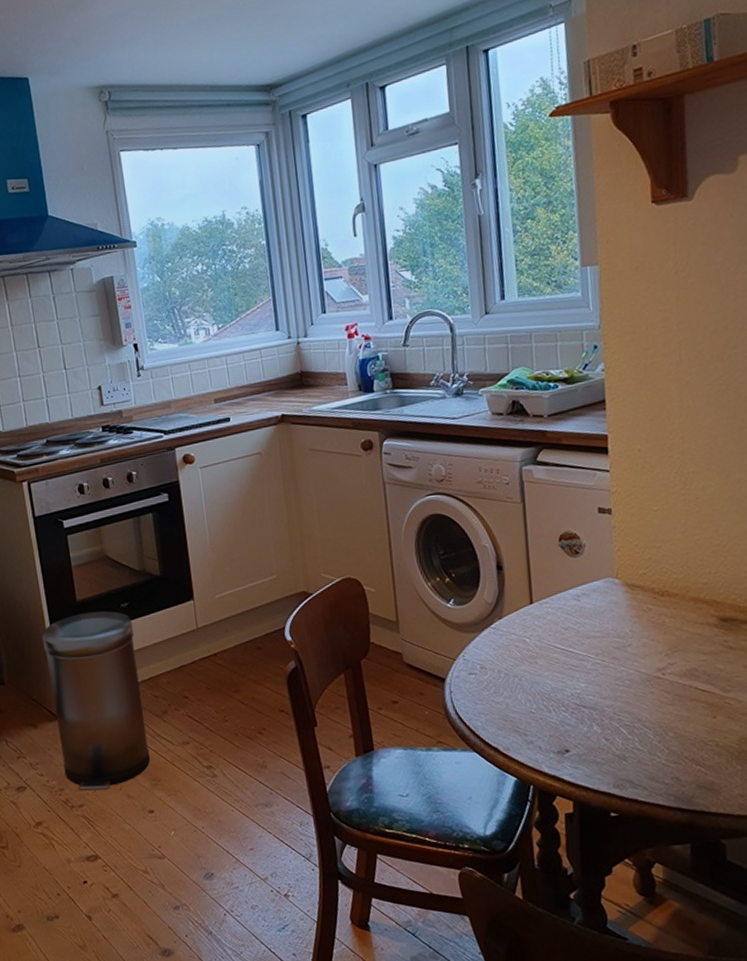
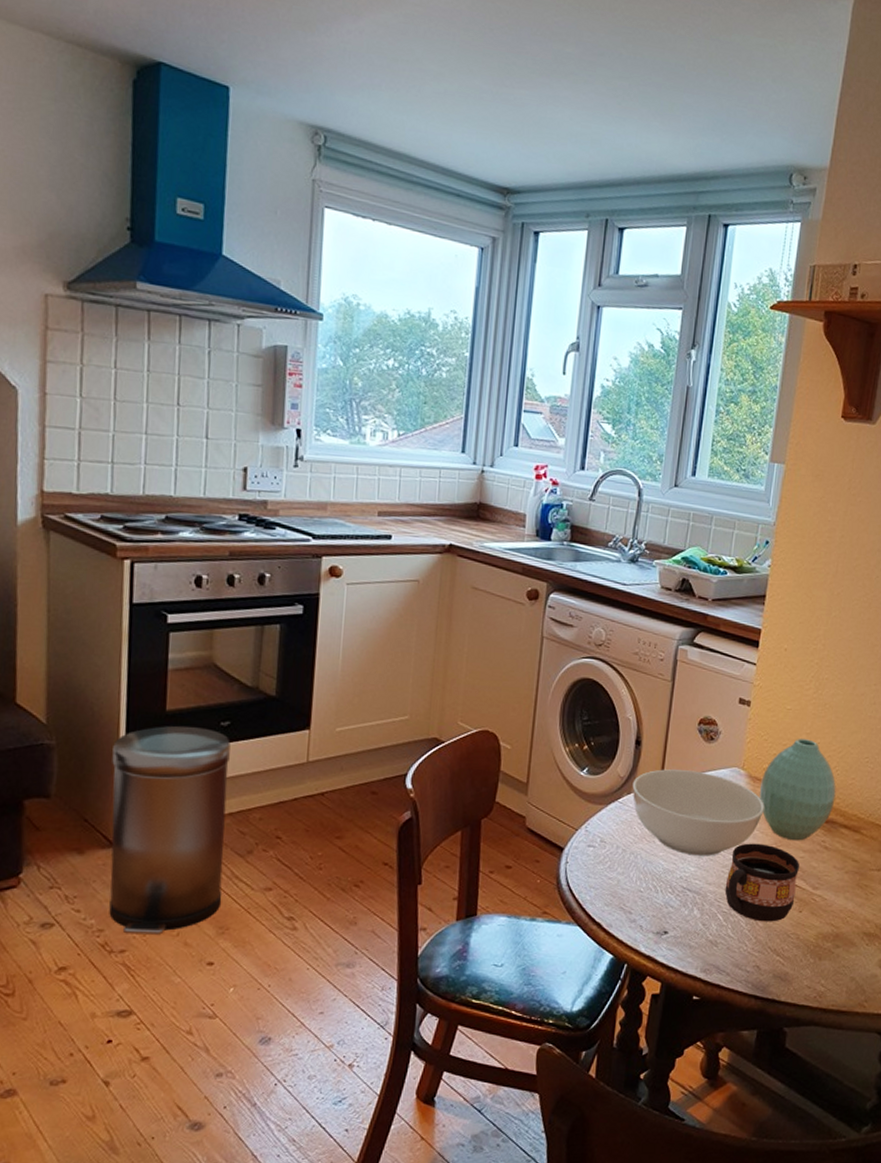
bowl: none [502,587,651,672] -> present [632,769,766,856]
cup: none [622,651,705,732] -> present [724,843,800,922]
vase: none [639,537,731,645] -> present [759,739,836,841]

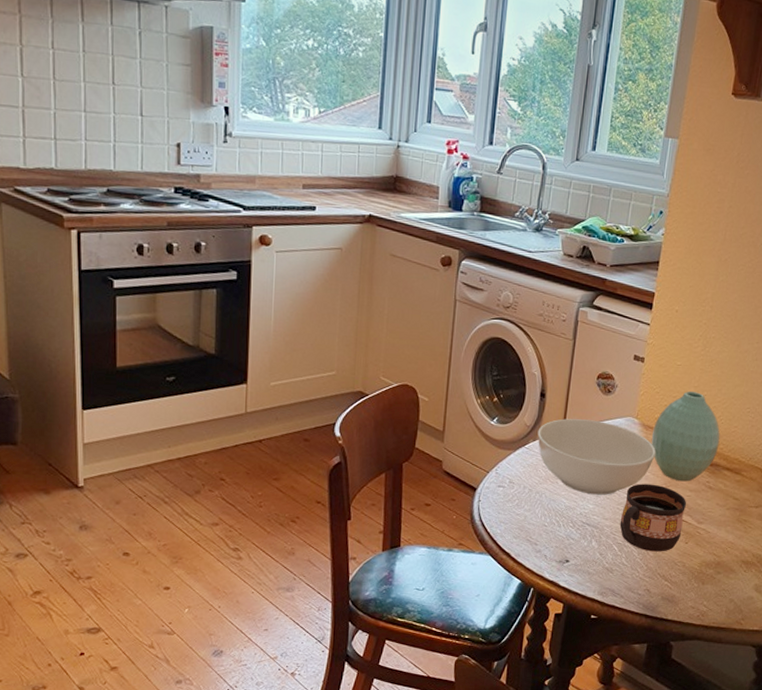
pedal bin: present [109,725,231,935] -> none [70,380,176,564]

